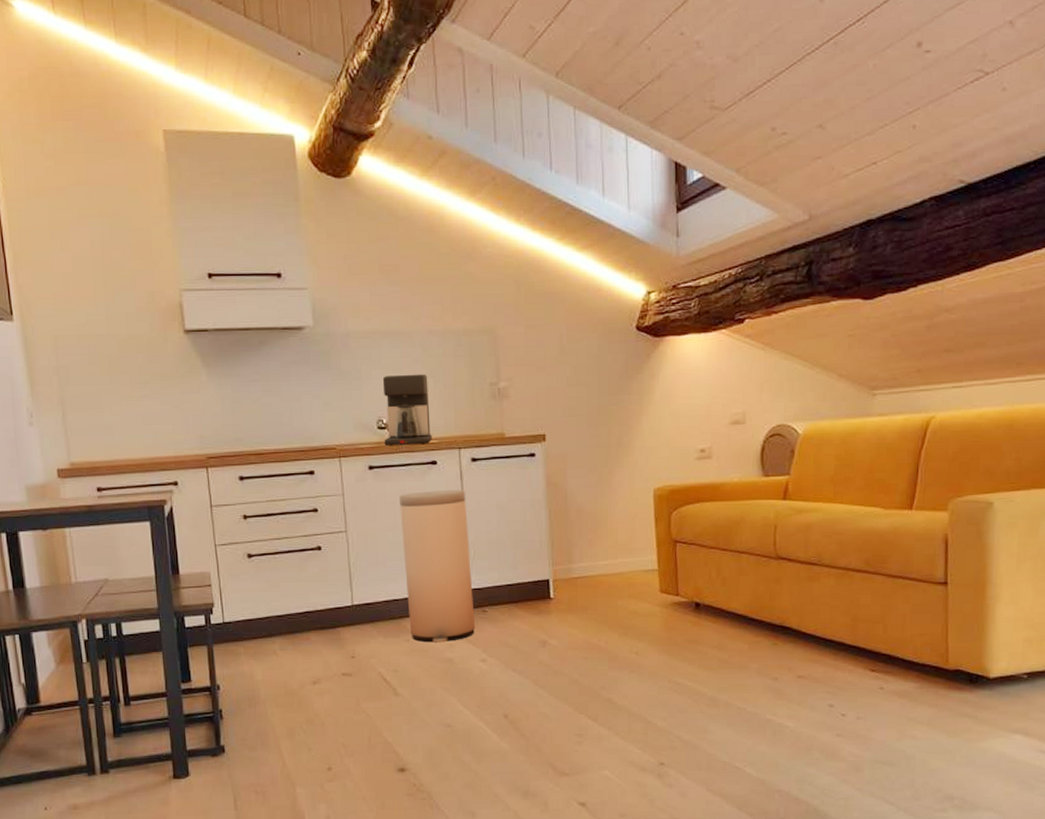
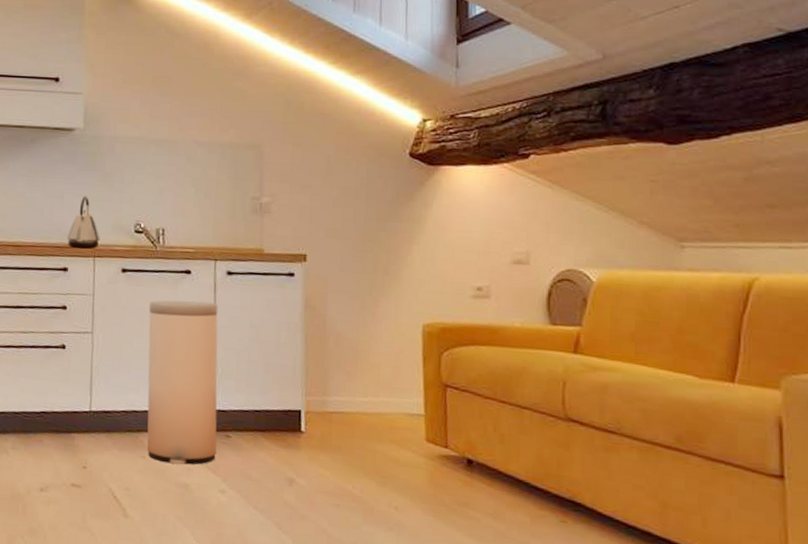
kettle: none [310,396,344,451] -> present [67,196,100,250]
coffee maker: present [382,374,432,446] -> none [140,181,190,254]

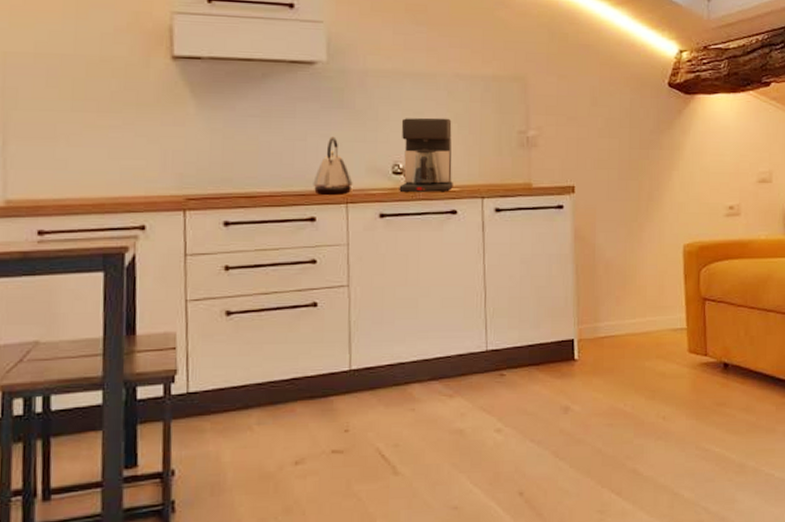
coffee maker: none [140,181,190,254] -> present [399,117,453,194]
pedal bin: present [146,300,218,465] -> none [412,241,491,412]

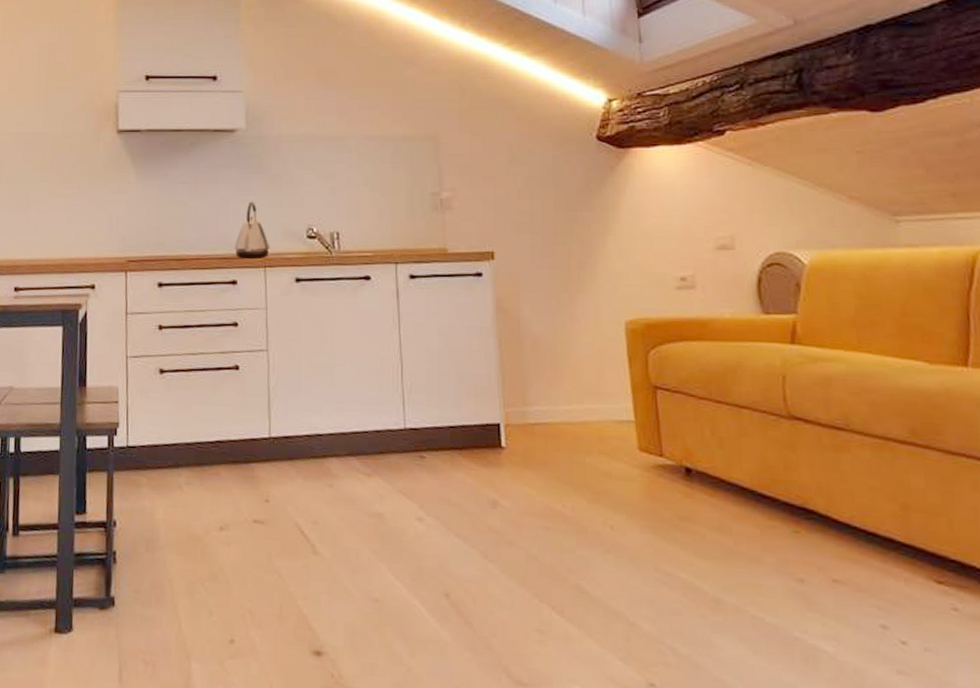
coffee maker: present [399,117,453,194] -> none [313,180,366,258]

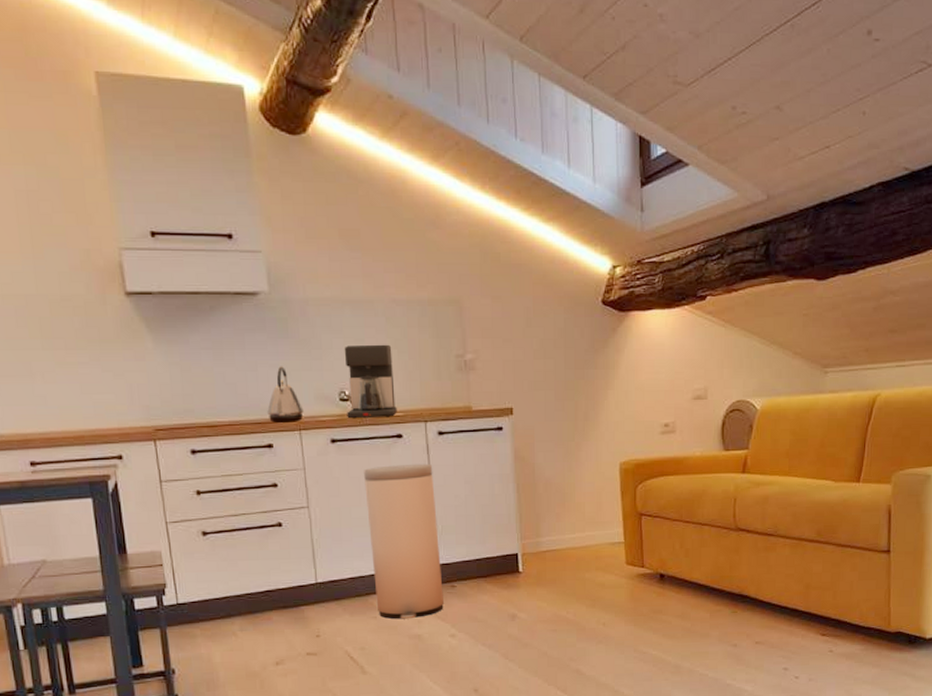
coffee maker: none [313,180,366,258] -> present [344,344,397,419]
pedal bin: none [328,309,410,492] -> present [364,463,444,619]

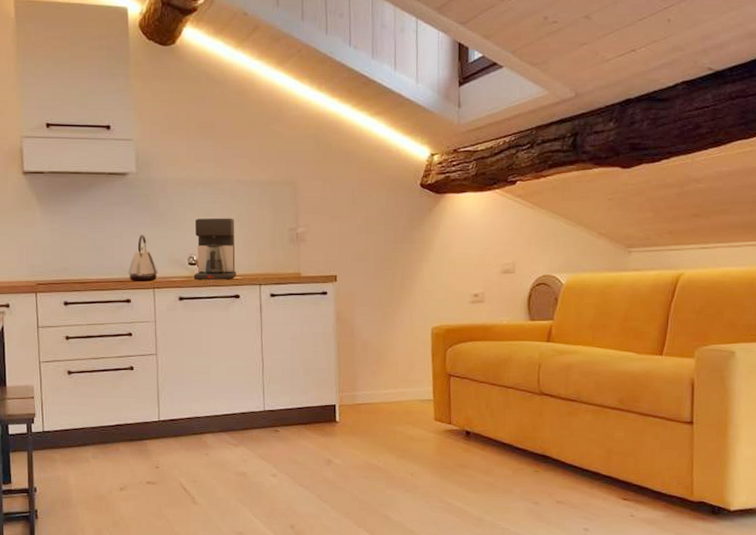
pedal bin: present [364,463,444,619] -> none [205,321,268,458]

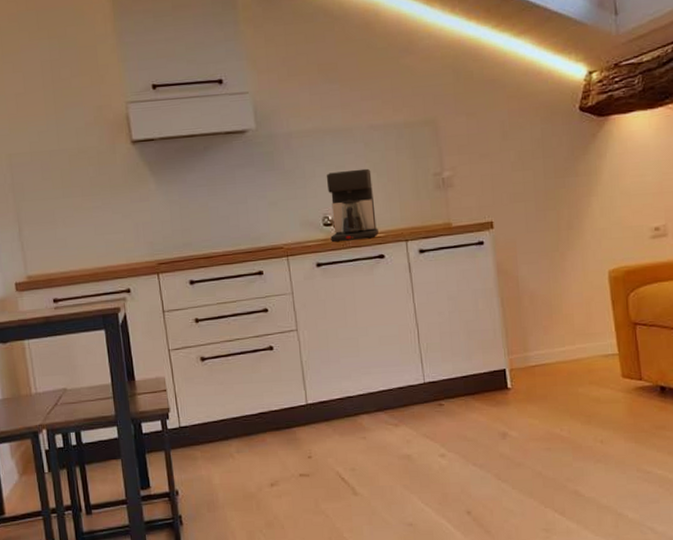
kettle: present [128,234,158,283] -> none [257,197,291,252]

